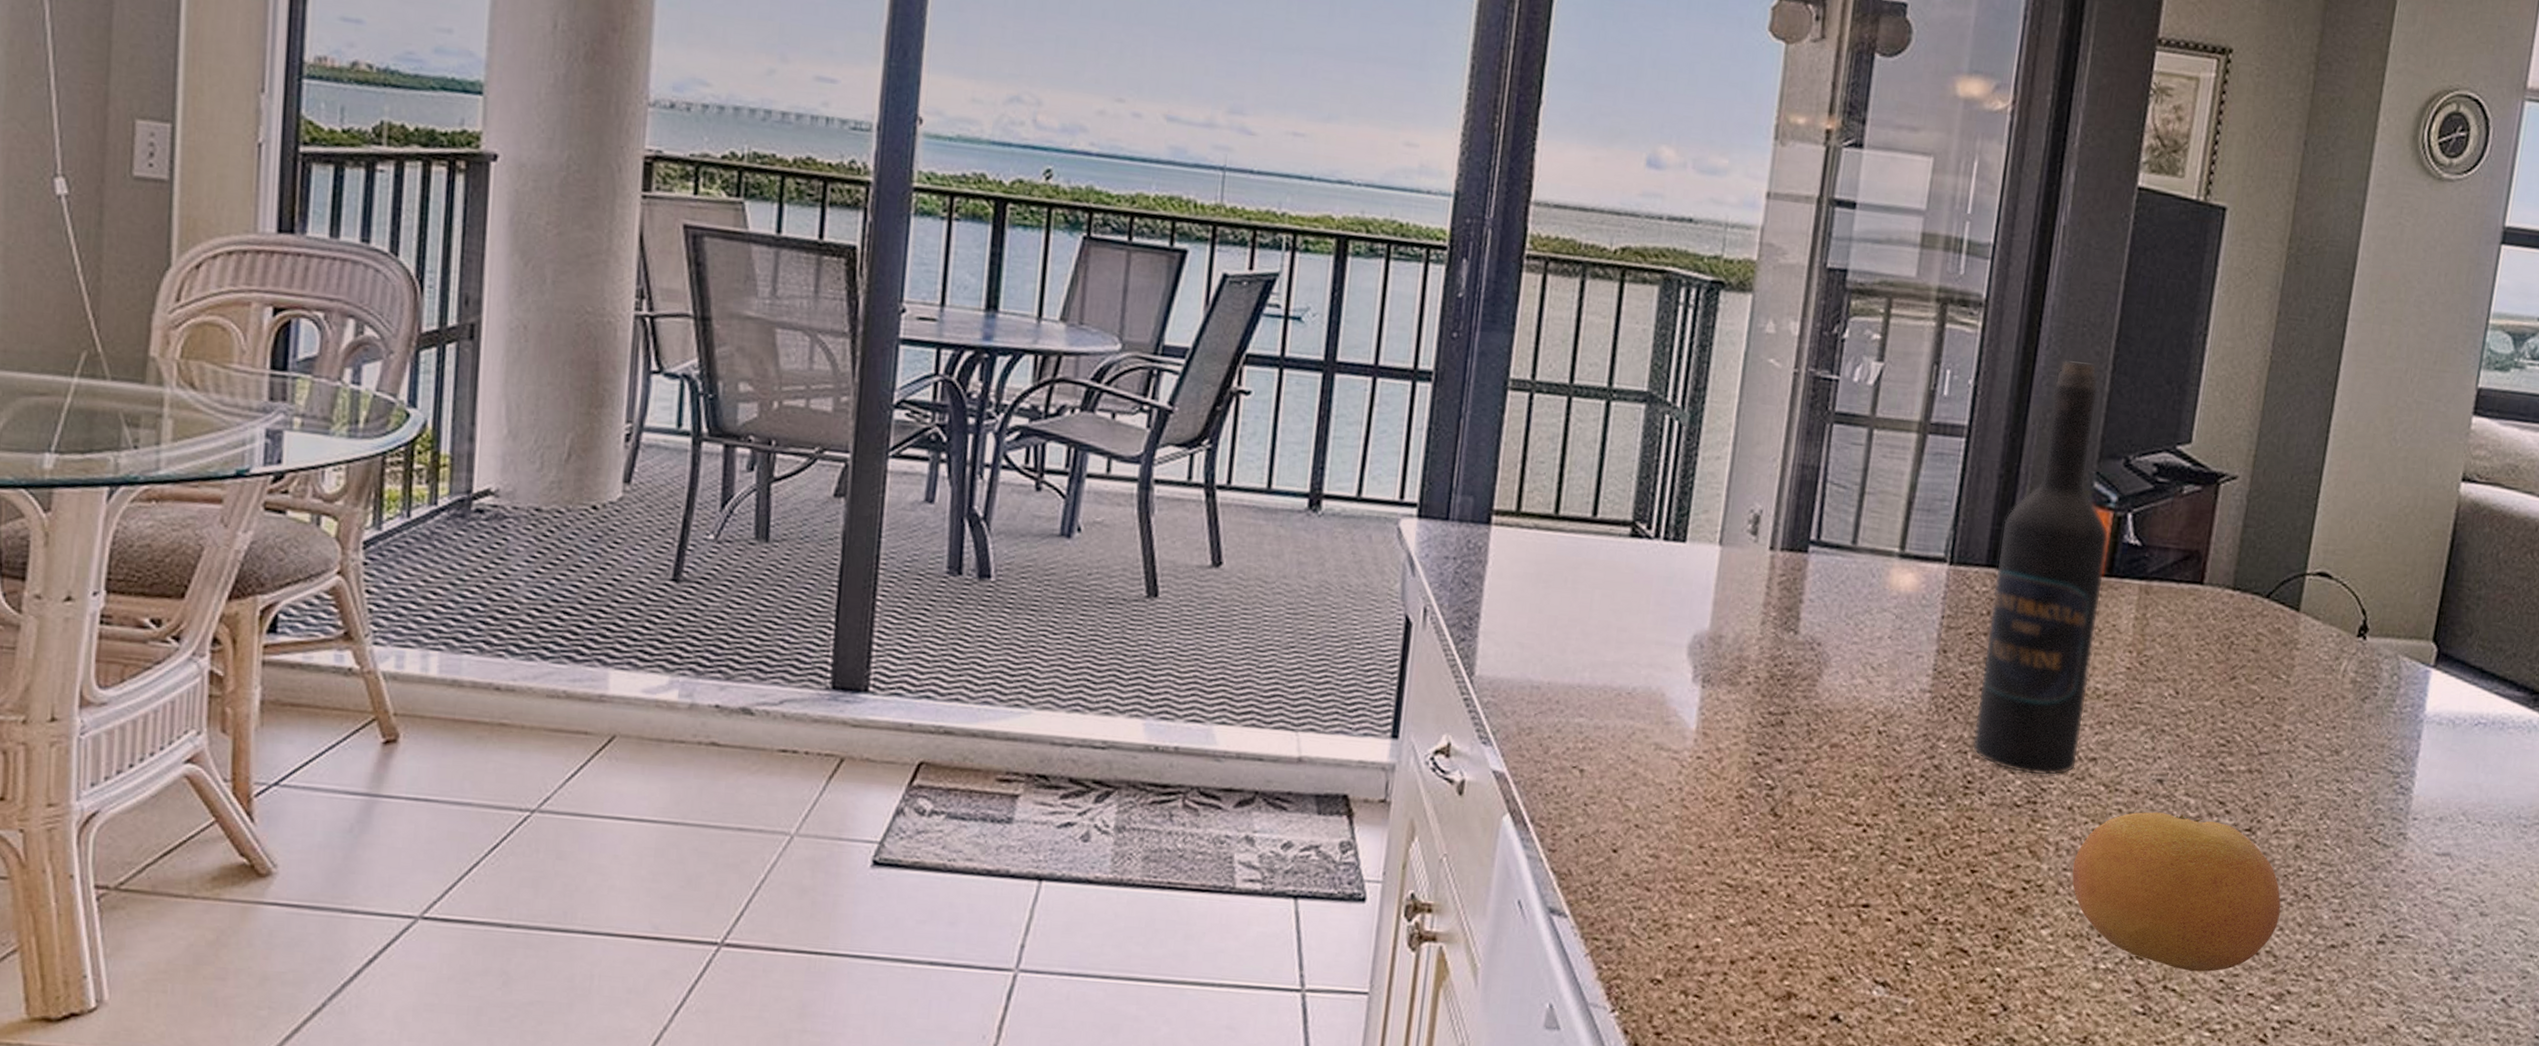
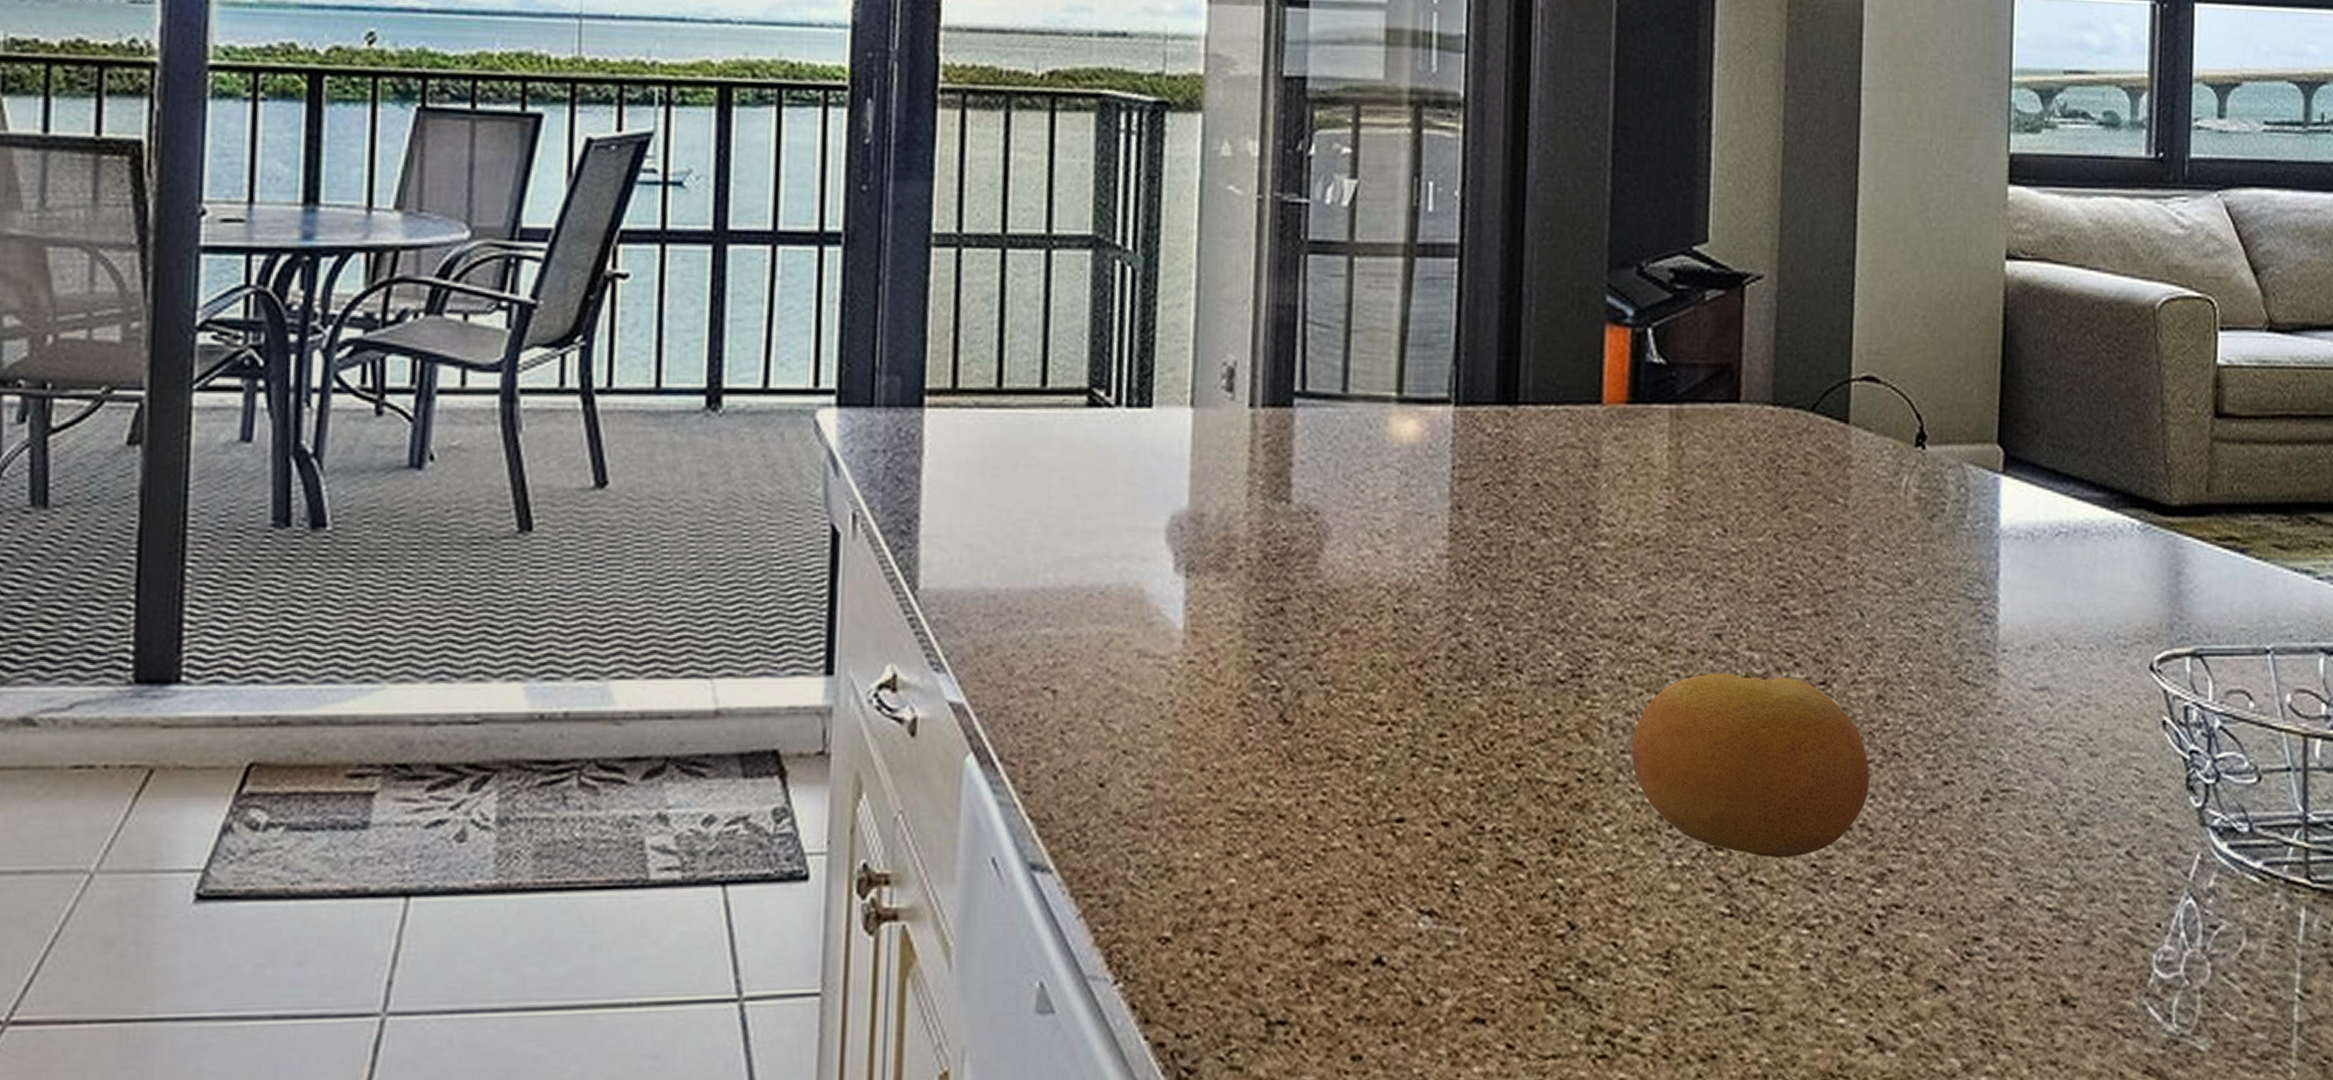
wine bottle: present [1972,359,2109,776] -> none [1502,159,1630,643]

